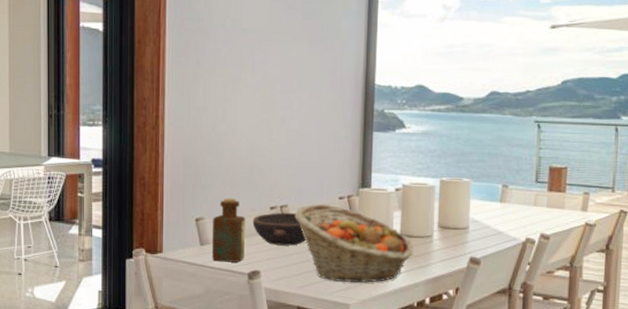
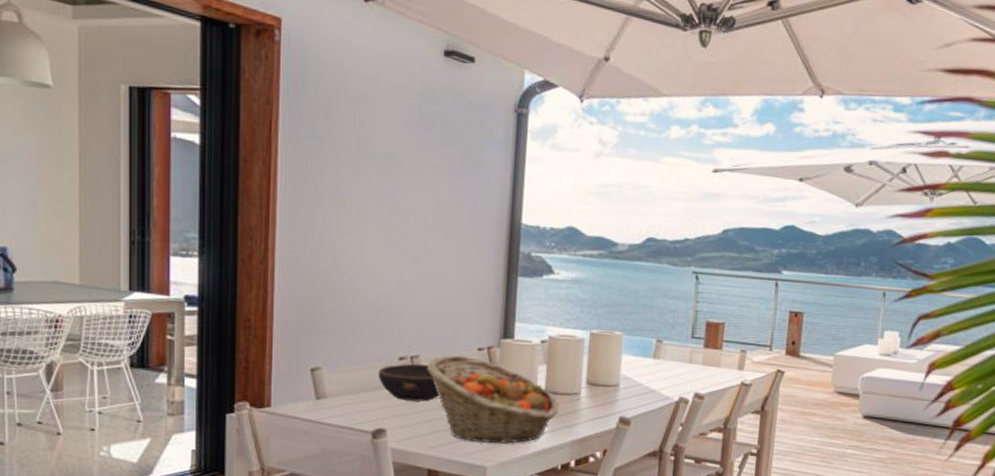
bottle: present [212,198,245,263] -> none [330,345,370,419]

